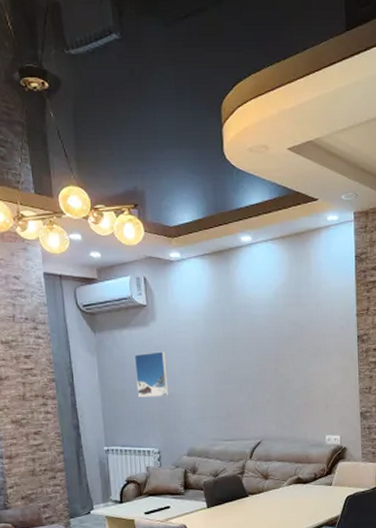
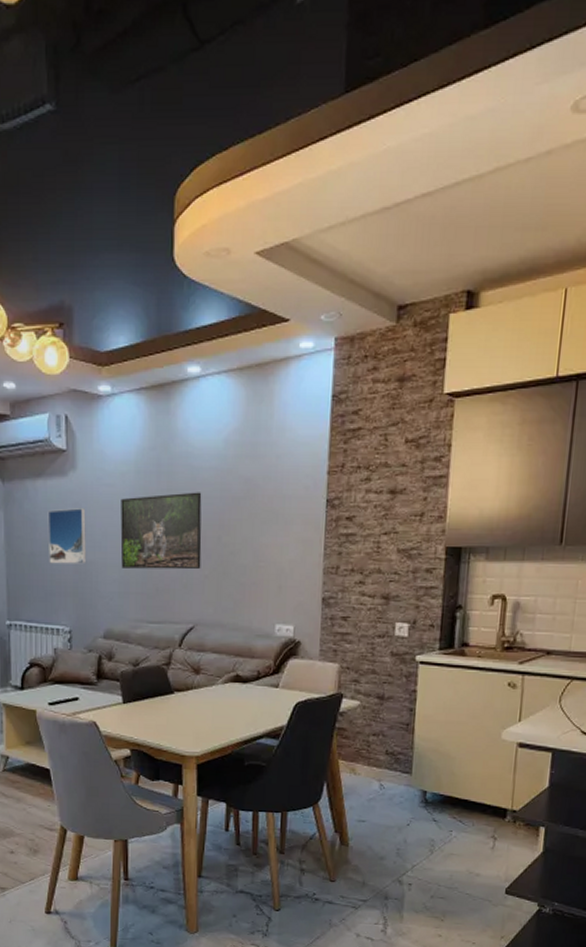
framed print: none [194,334,263,398] -> present [120,492,202,570]

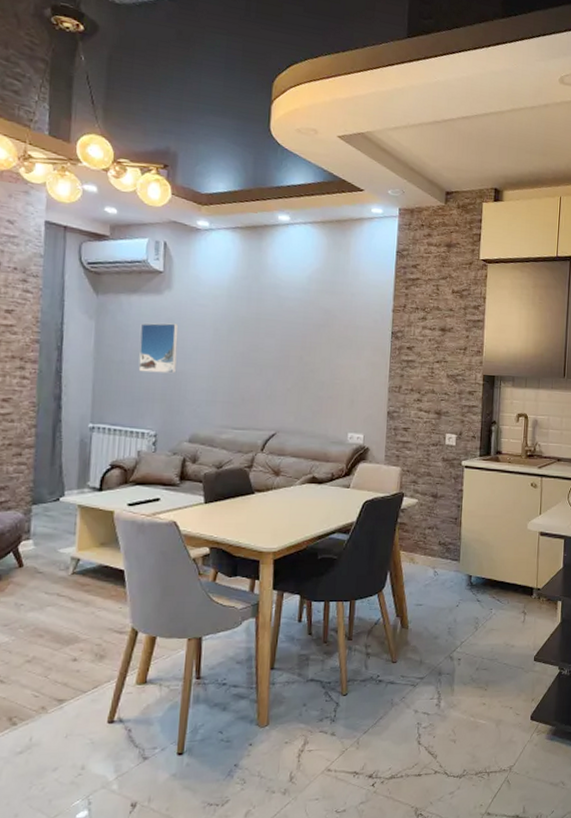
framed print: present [120,492,202,570] -> none [210,317,287,383]

